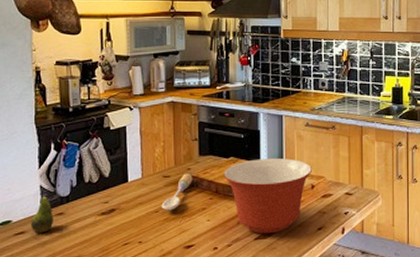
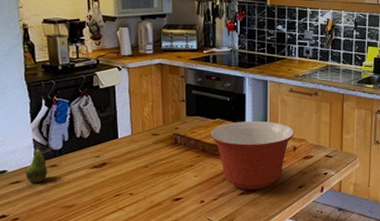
spoon: present [161,173,193,211] -> none [151,132,181,166]

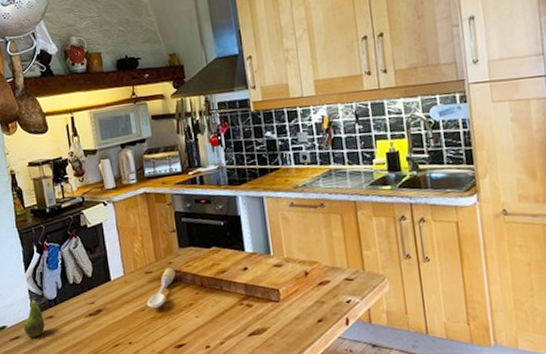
spoon: none [151,132,181,166] -> present [147,267,176,309]
mixing bowl: present [210,121,295,190] -> none [207,244,304,329]

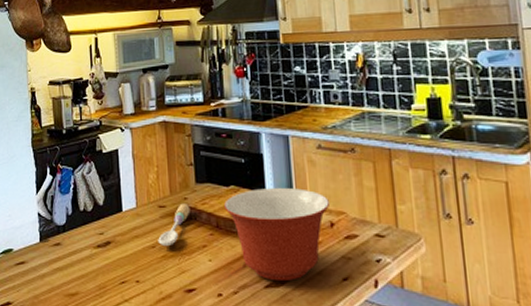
fruit: present [23,290,45,339] -> none [30,214,51,265]
mixing bowl: none [207,244,304,329] -> present [224,188,331,282]

